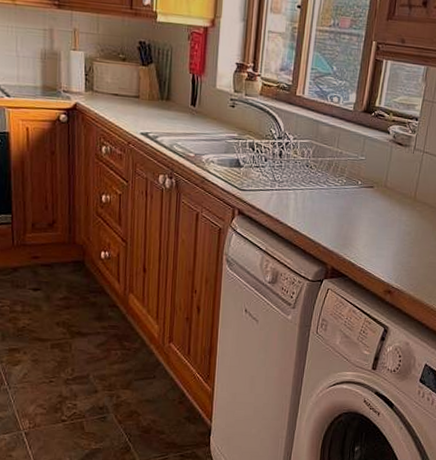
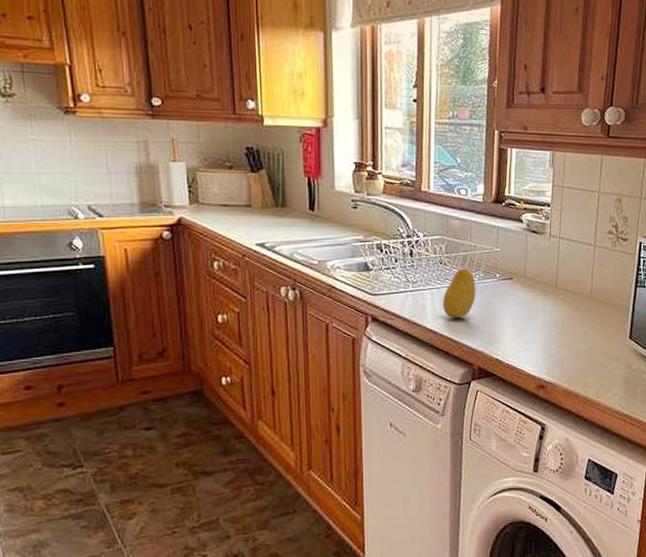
fruit: none [304,173,338,219] -> present [442,268,476,318]

